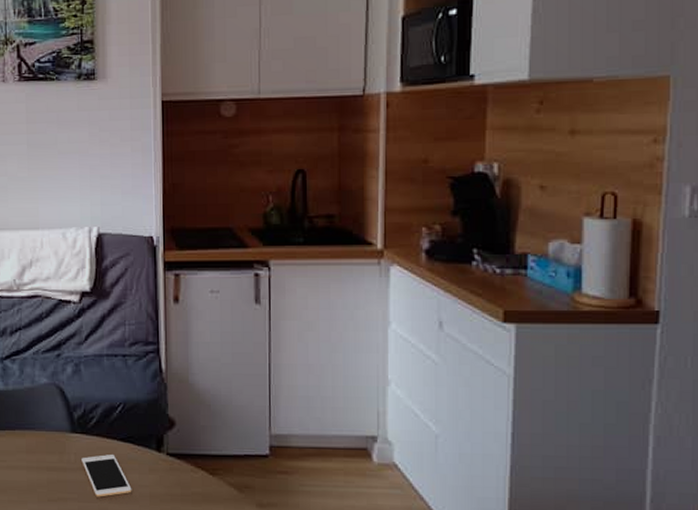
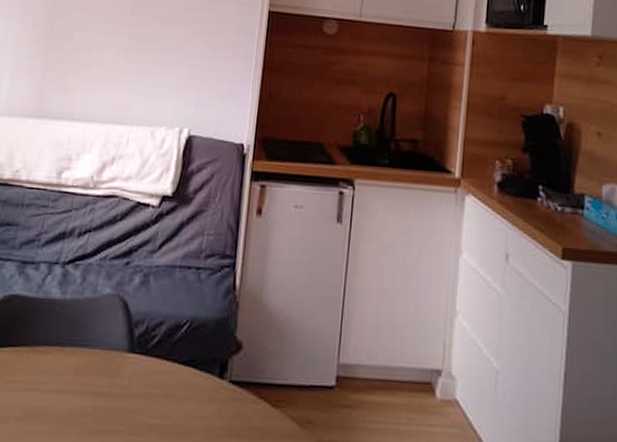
cell phone: present [81,453,132,497] -> none [135,379,187,430]

